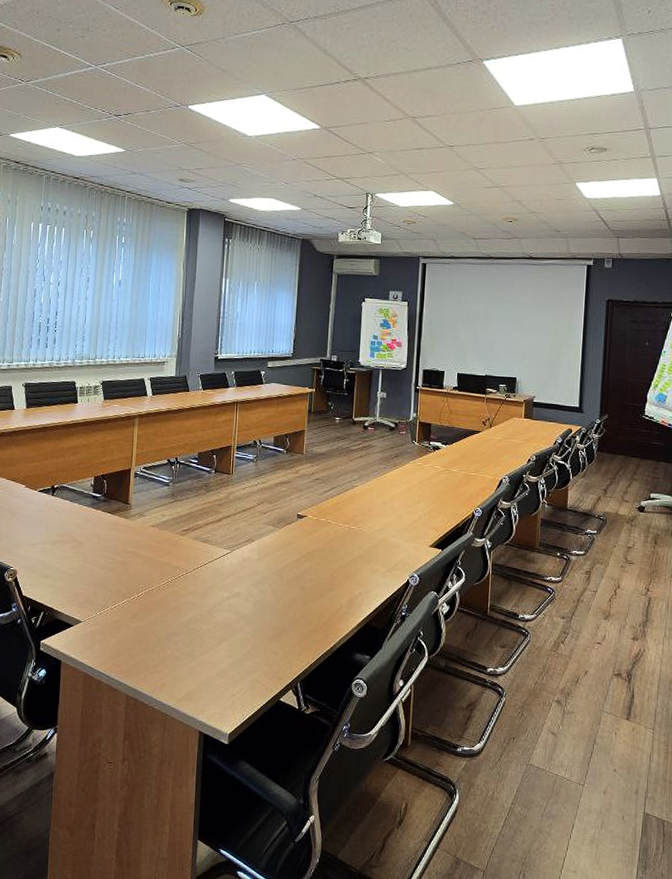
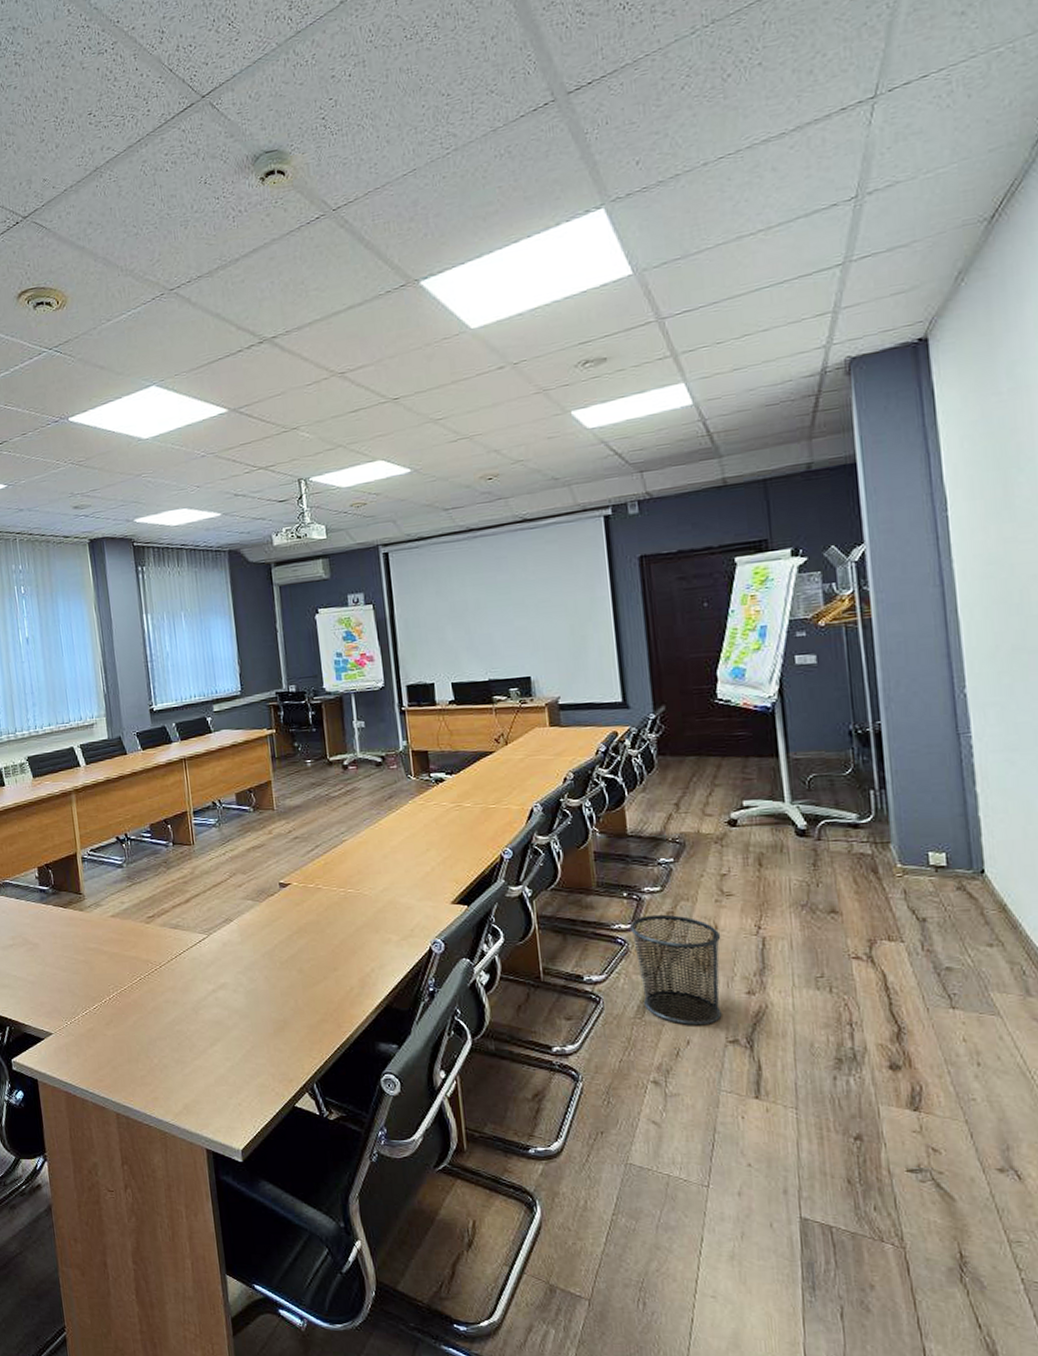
waste bin: none [558,572,621,661] -> present [630,914,722,1026]

